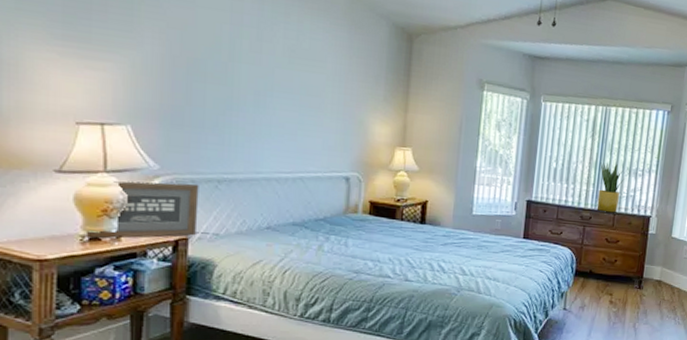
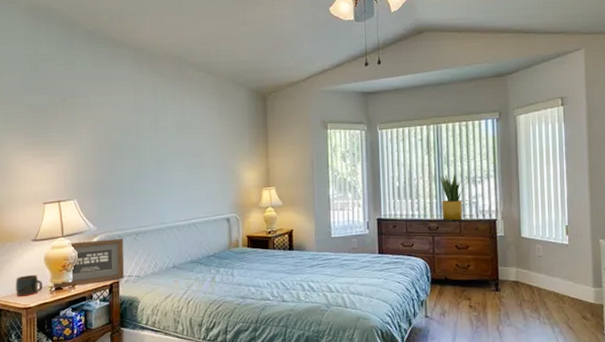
mug: none [24,216,69,246] -> present [15,275,43,297]

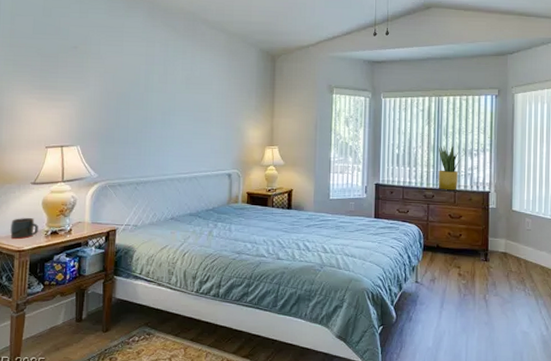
picture frame: present [53,238,125,288] -> none [48,186,124,233]

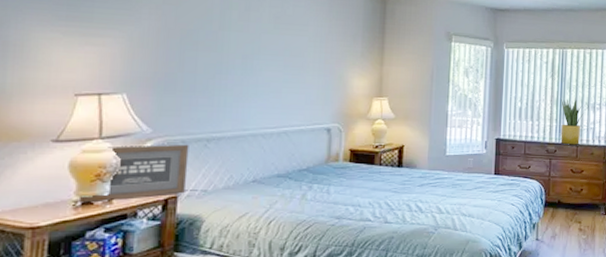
mug: present [10,218,38,240] -> none [18,185,63,214]
picture frame: none [48,186,124,233] -> present [78,144,189,203]

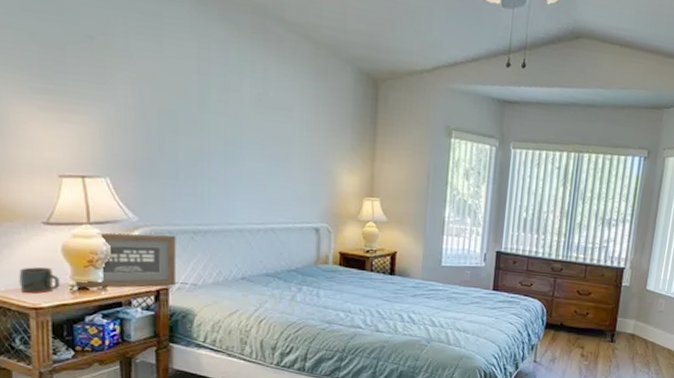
mug: none [18,185,63,214] -> present [19,267,60,294]
planter: present [560,98,584,145] -> none [568,211,597,265]

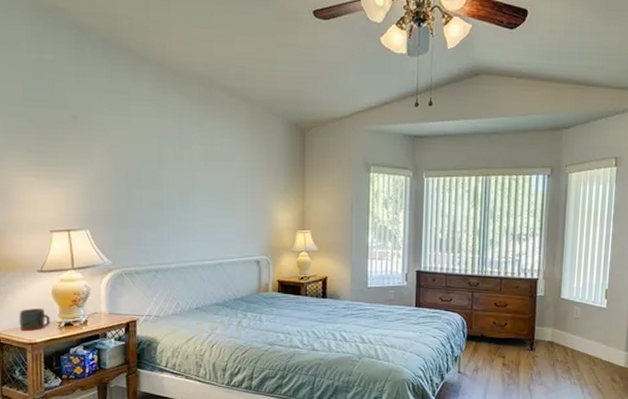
picture frame: present [74,233,177,288] -> none [62,274,143,324]

